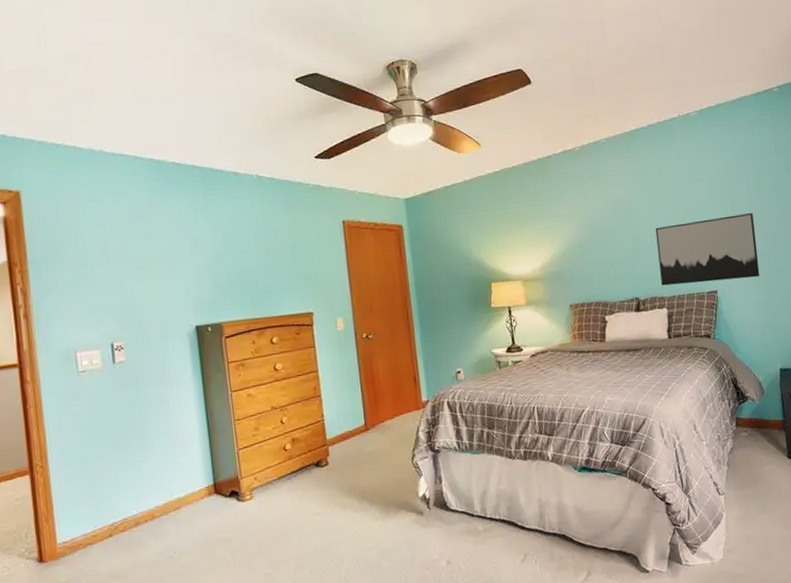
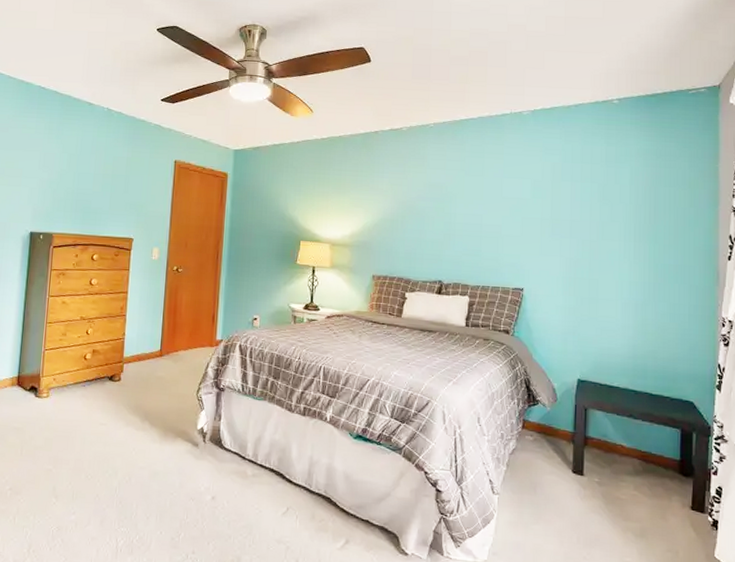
wall art: present [655,213,760,286] -> none [466,216,574,283]

